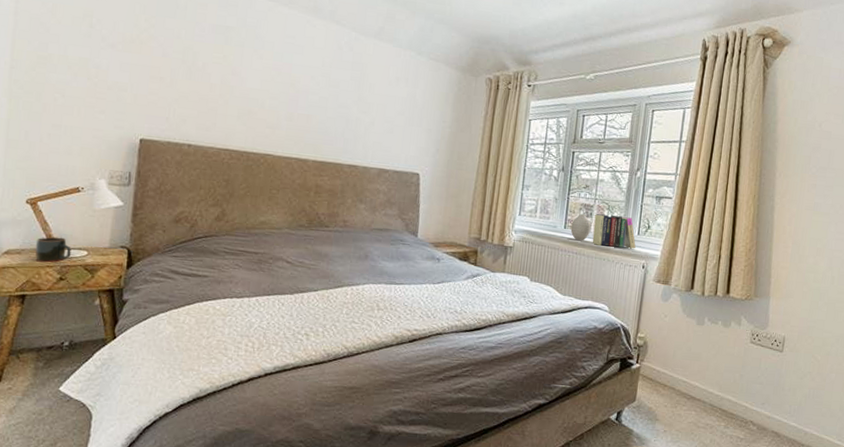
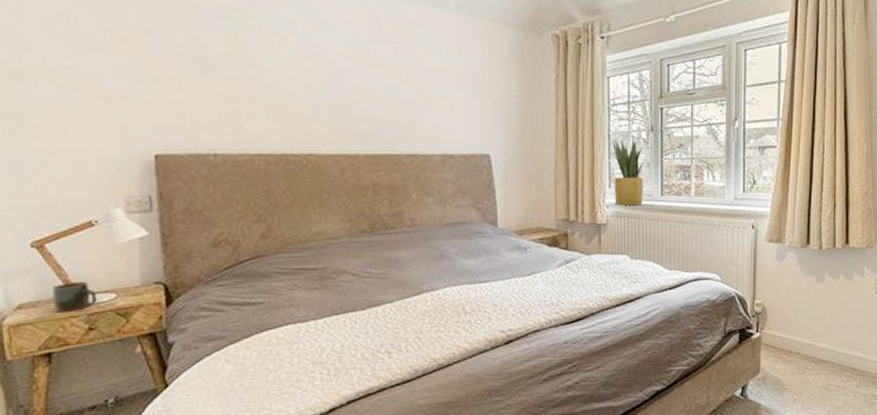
planter: none [522,173,555,235] -> present [612,136,646,206]
vase: present [570,213,591,241] -> none [668,176,691,208]
books: present [592,214,636,249] -> none [694,174,742,210]

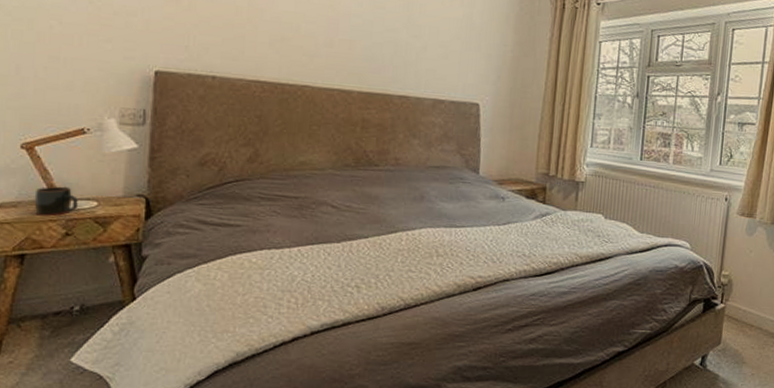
planter: present [612,136,646,206] -> none [594,100,630,168]

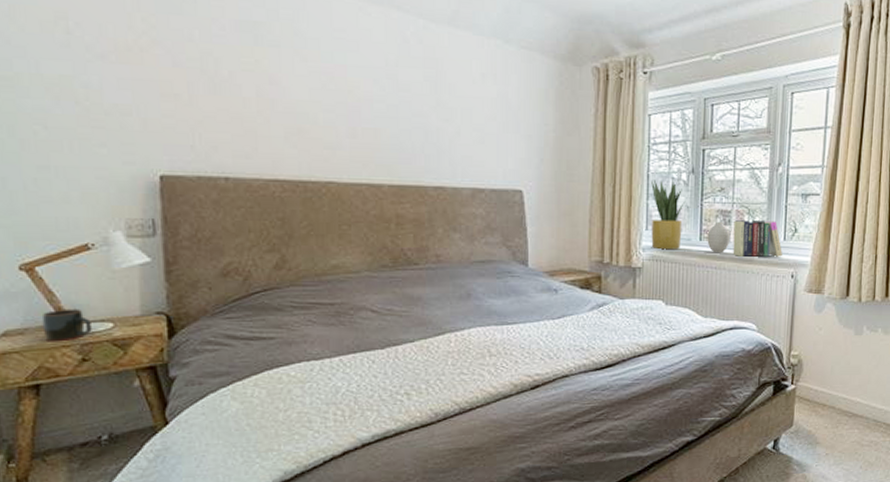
planter: none [594,100,630,168] -> present [651,177,686,250]
vase: none [647,143,670,174] -> present [707,221,731,253]
books: none [670,143,718,180] -> present [732,220,782,257]

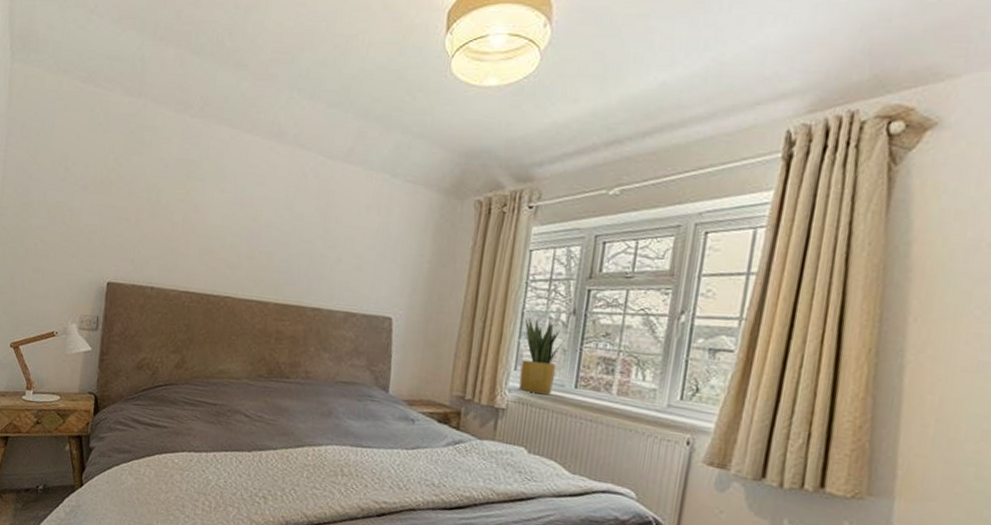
mug: present [41,309,92,342] -> none [16,380,47,407]
vase: present [707,221,731,253] -> none [583,369,613,406]
books: present [732,220,782,257] -> none [613,370,678,419]

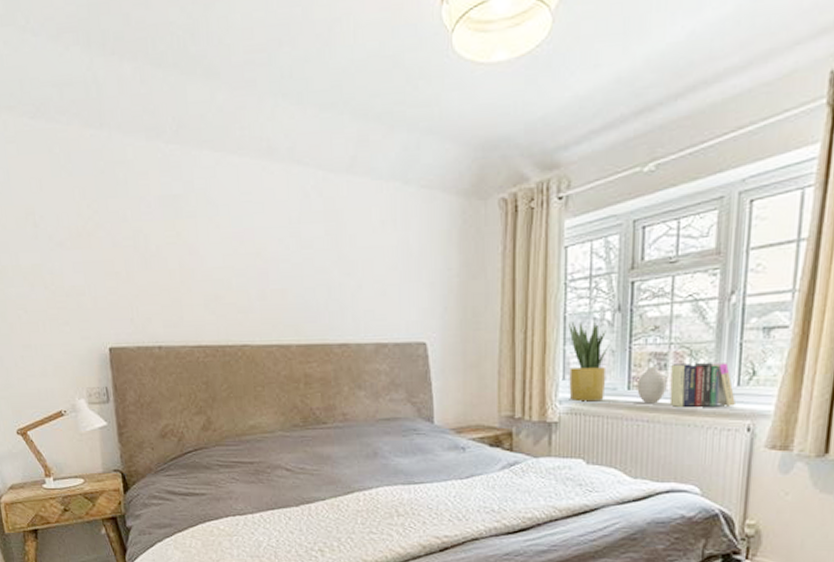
vase: none [583,369,613,406] -> present [637,366,667,404]
books: none [613,370,678,419] -> present [669,363,735,407]

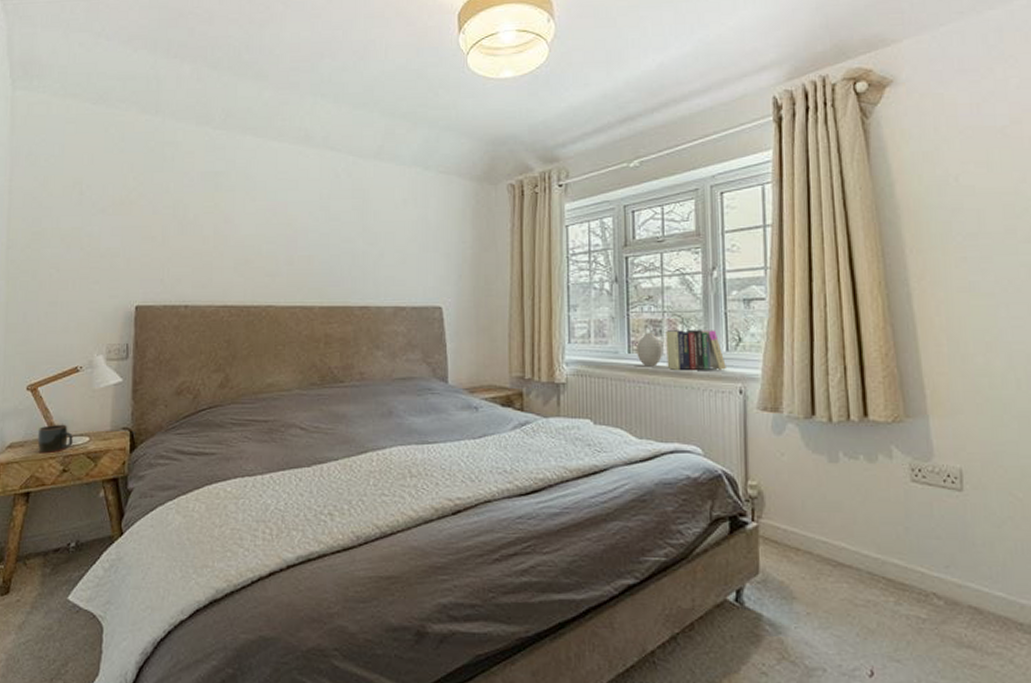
mug: none [34,466,69,495] -> present [37,424,73,454]
planter: present [569,318,611,402] -> none [572,287,610,364]

